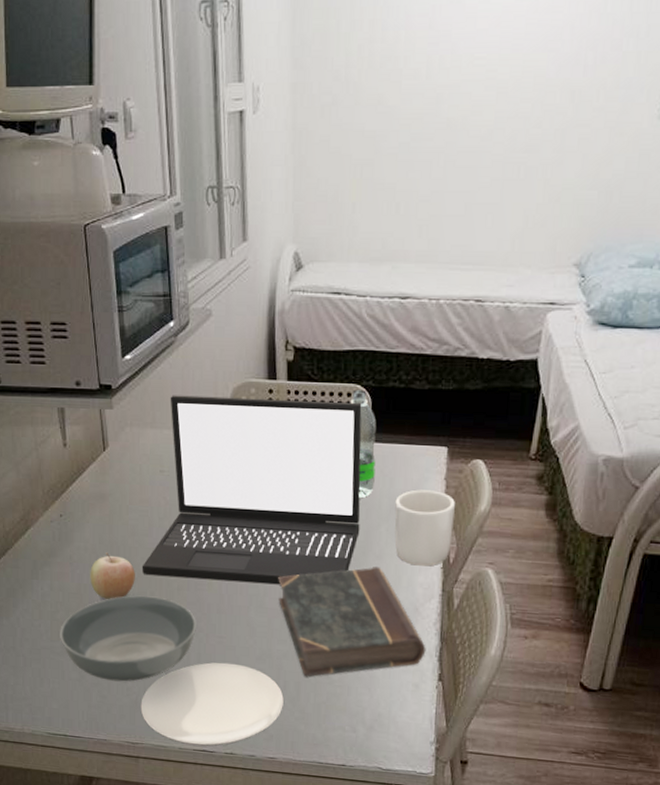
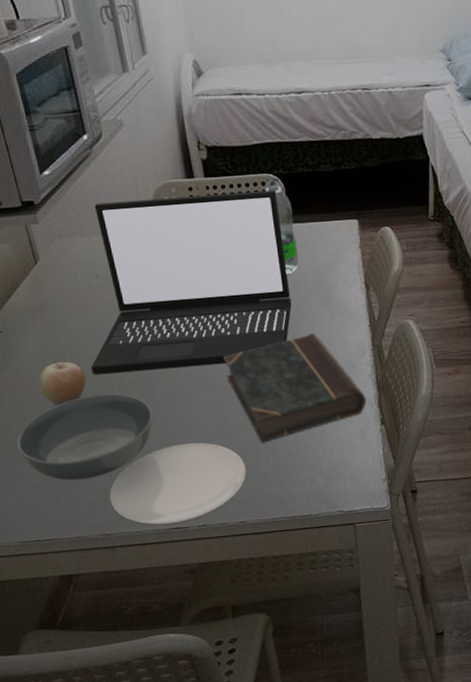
mug: present [394,489,456,566] -> none [319,258,375,327]

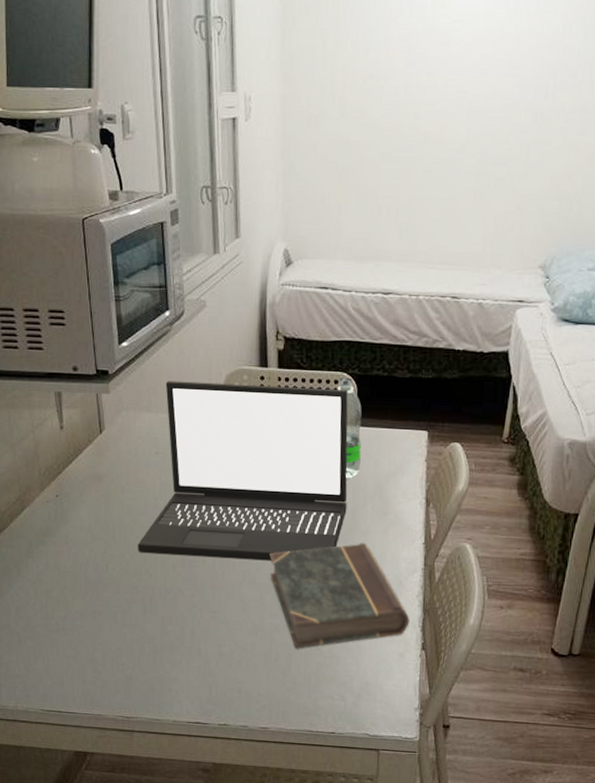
bowl: present [17,393,154,481] -> none [55,572,192,657]
fruit: present [39,360,86,404] -> none [86,531,131,577]
plate: present [109,442,246,526] -> none [135,636,275,718]

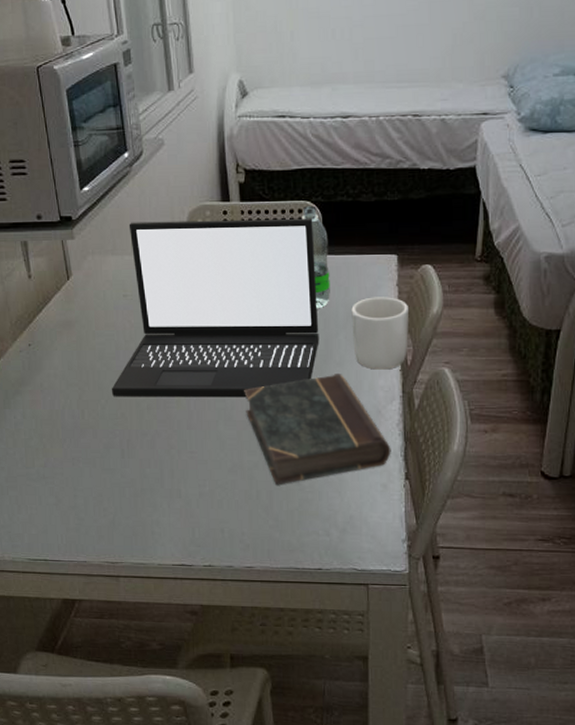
mug: none [379,470,436,542] -> present [351,297,410,370]

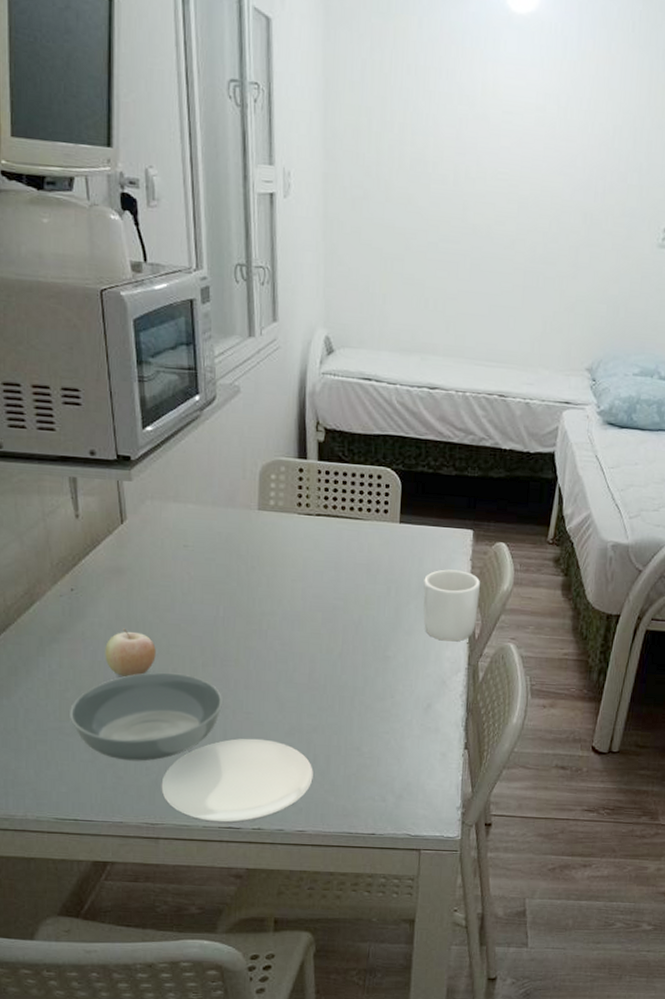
bowl: none [34,417,169,503] -> present [70,672,224,761]
fruit: none [61,378,106,423] -> present [105,628,156,677]
laptop: present [111,218,319,398] -> none [163,469,392,660]
plate: none [118,477,257,560] -> present [161,738,313,823]
book: present [244,374,391,484] -> none [308,642,453,749]
bottle: present [301,206,330,308] -> none [380,472,406,576]

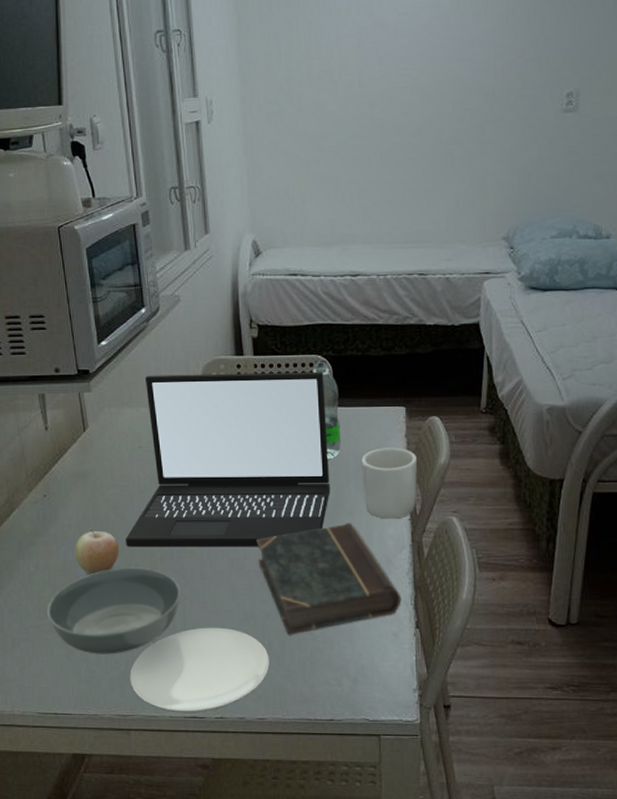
laptop: none [163,469,392,660] -> present [125,371,330,547]
book: none [308,642,453,749] -> present [256,523,402,634]
bottle: none [380,472,406,576] -> present [313,360,341,459]

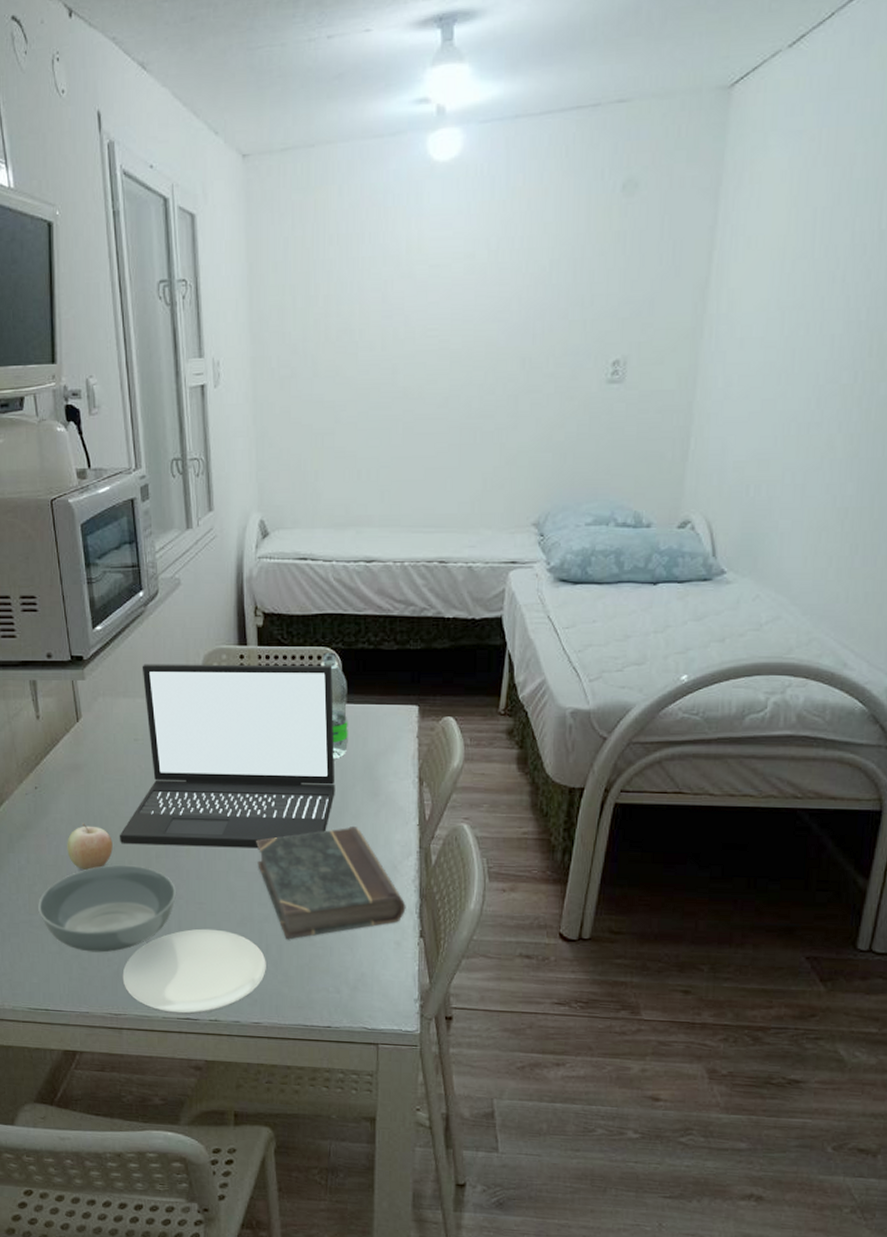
mug: present [361,447,418,519] -> none [369,748,429,824]

